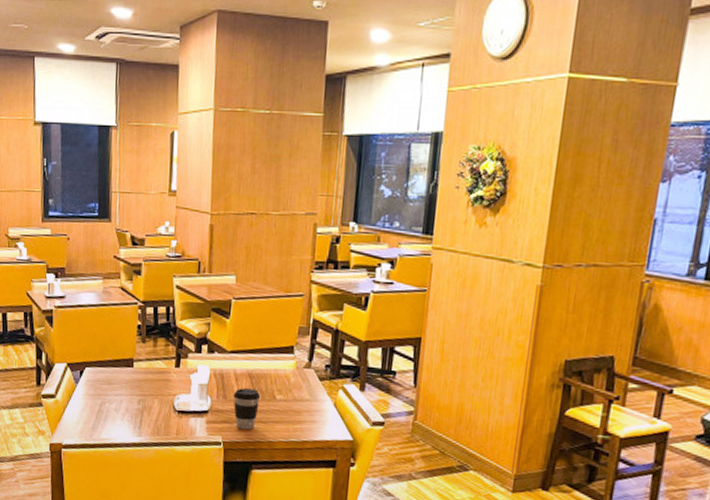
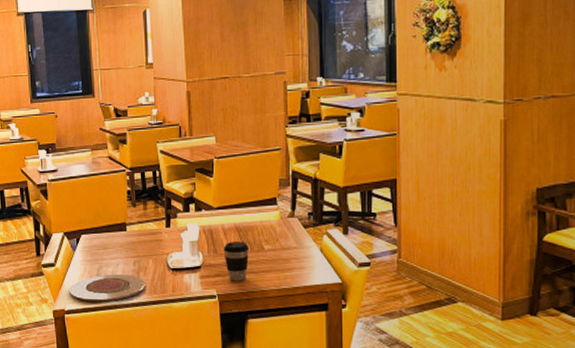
plate: none [68,410,149,439] -> present [69,273,145,302]

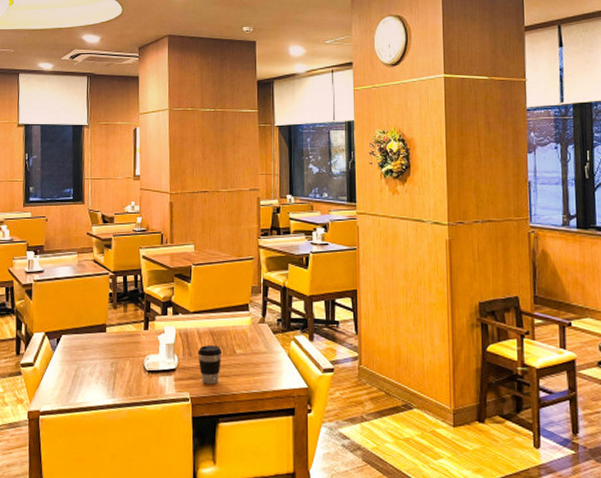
plate: present [69,273,145,302] -> none [45,374,121,403]

